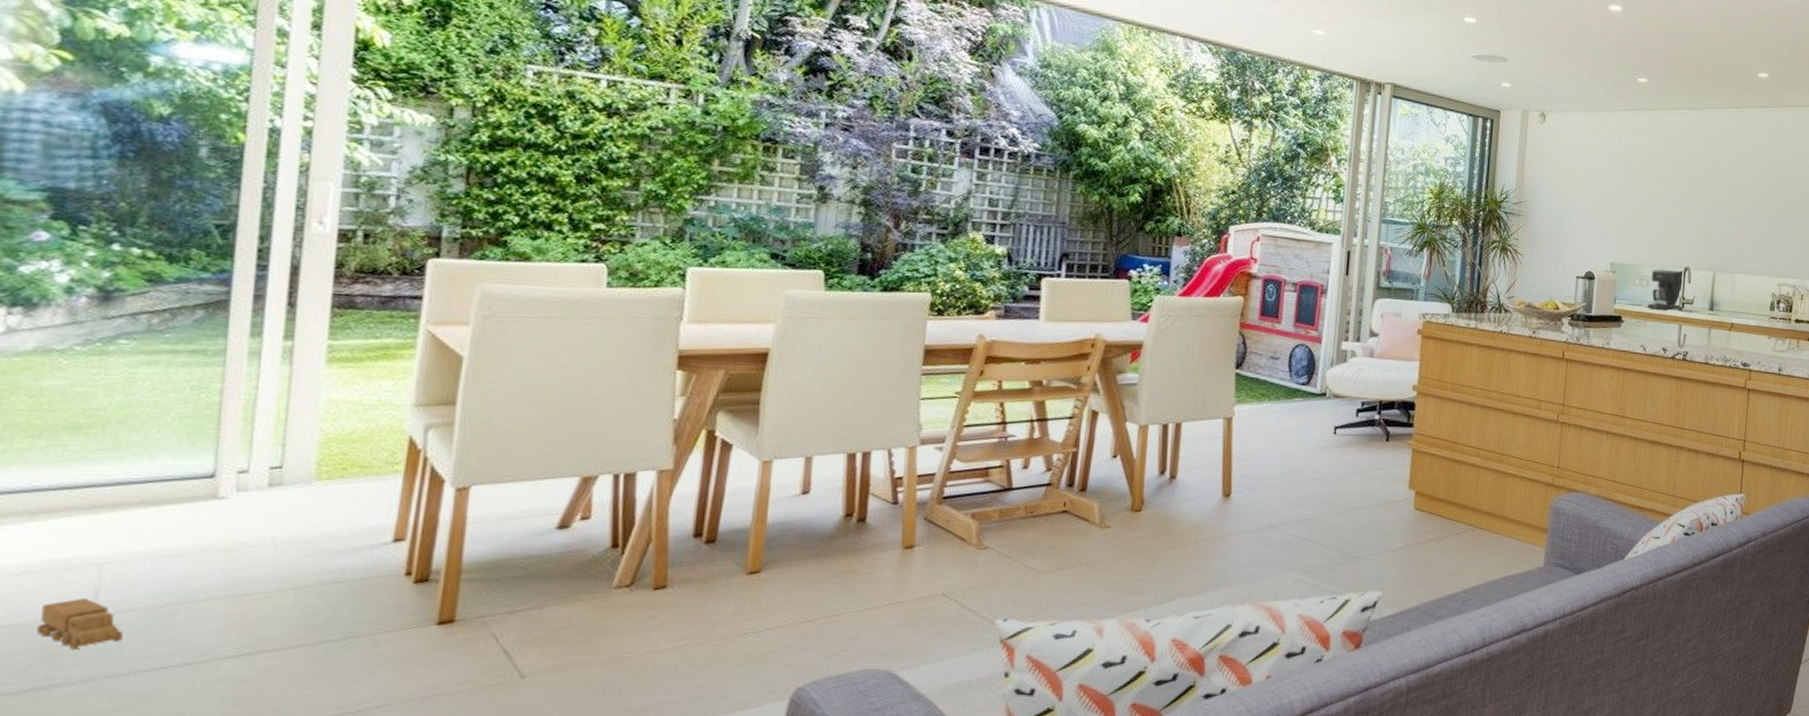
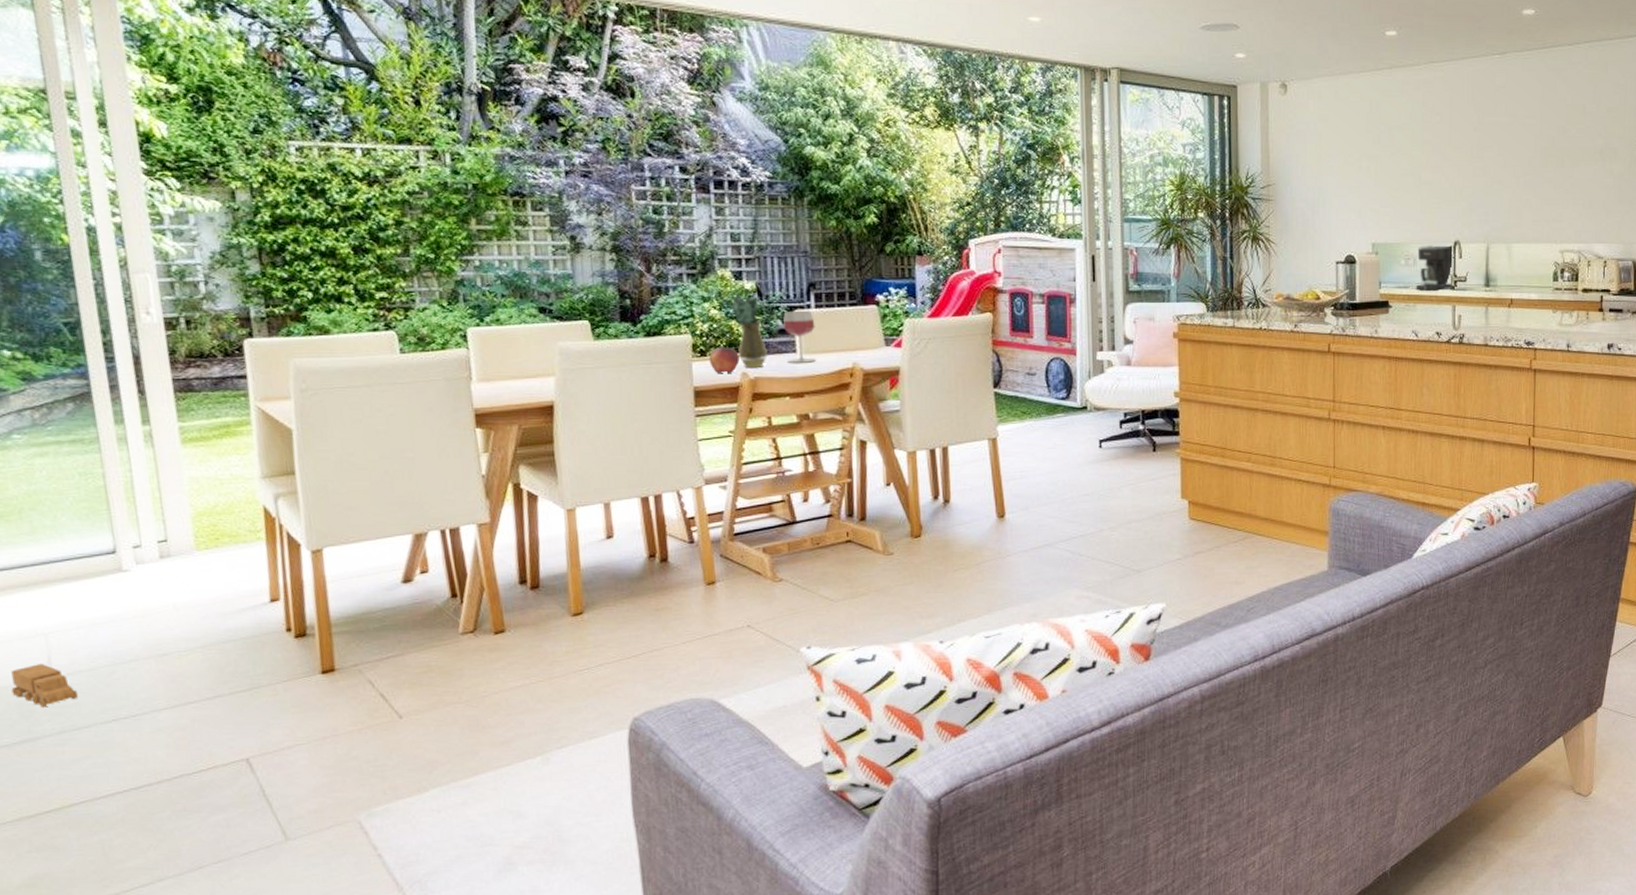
fruit: none [946,307,978,335] -> present [709,346,740,374]
vase: none [975,256,1009,331] -> present [728,293,768,367]
wineglass: none [1028,278,1063,330] -> present [783,310,816,363]

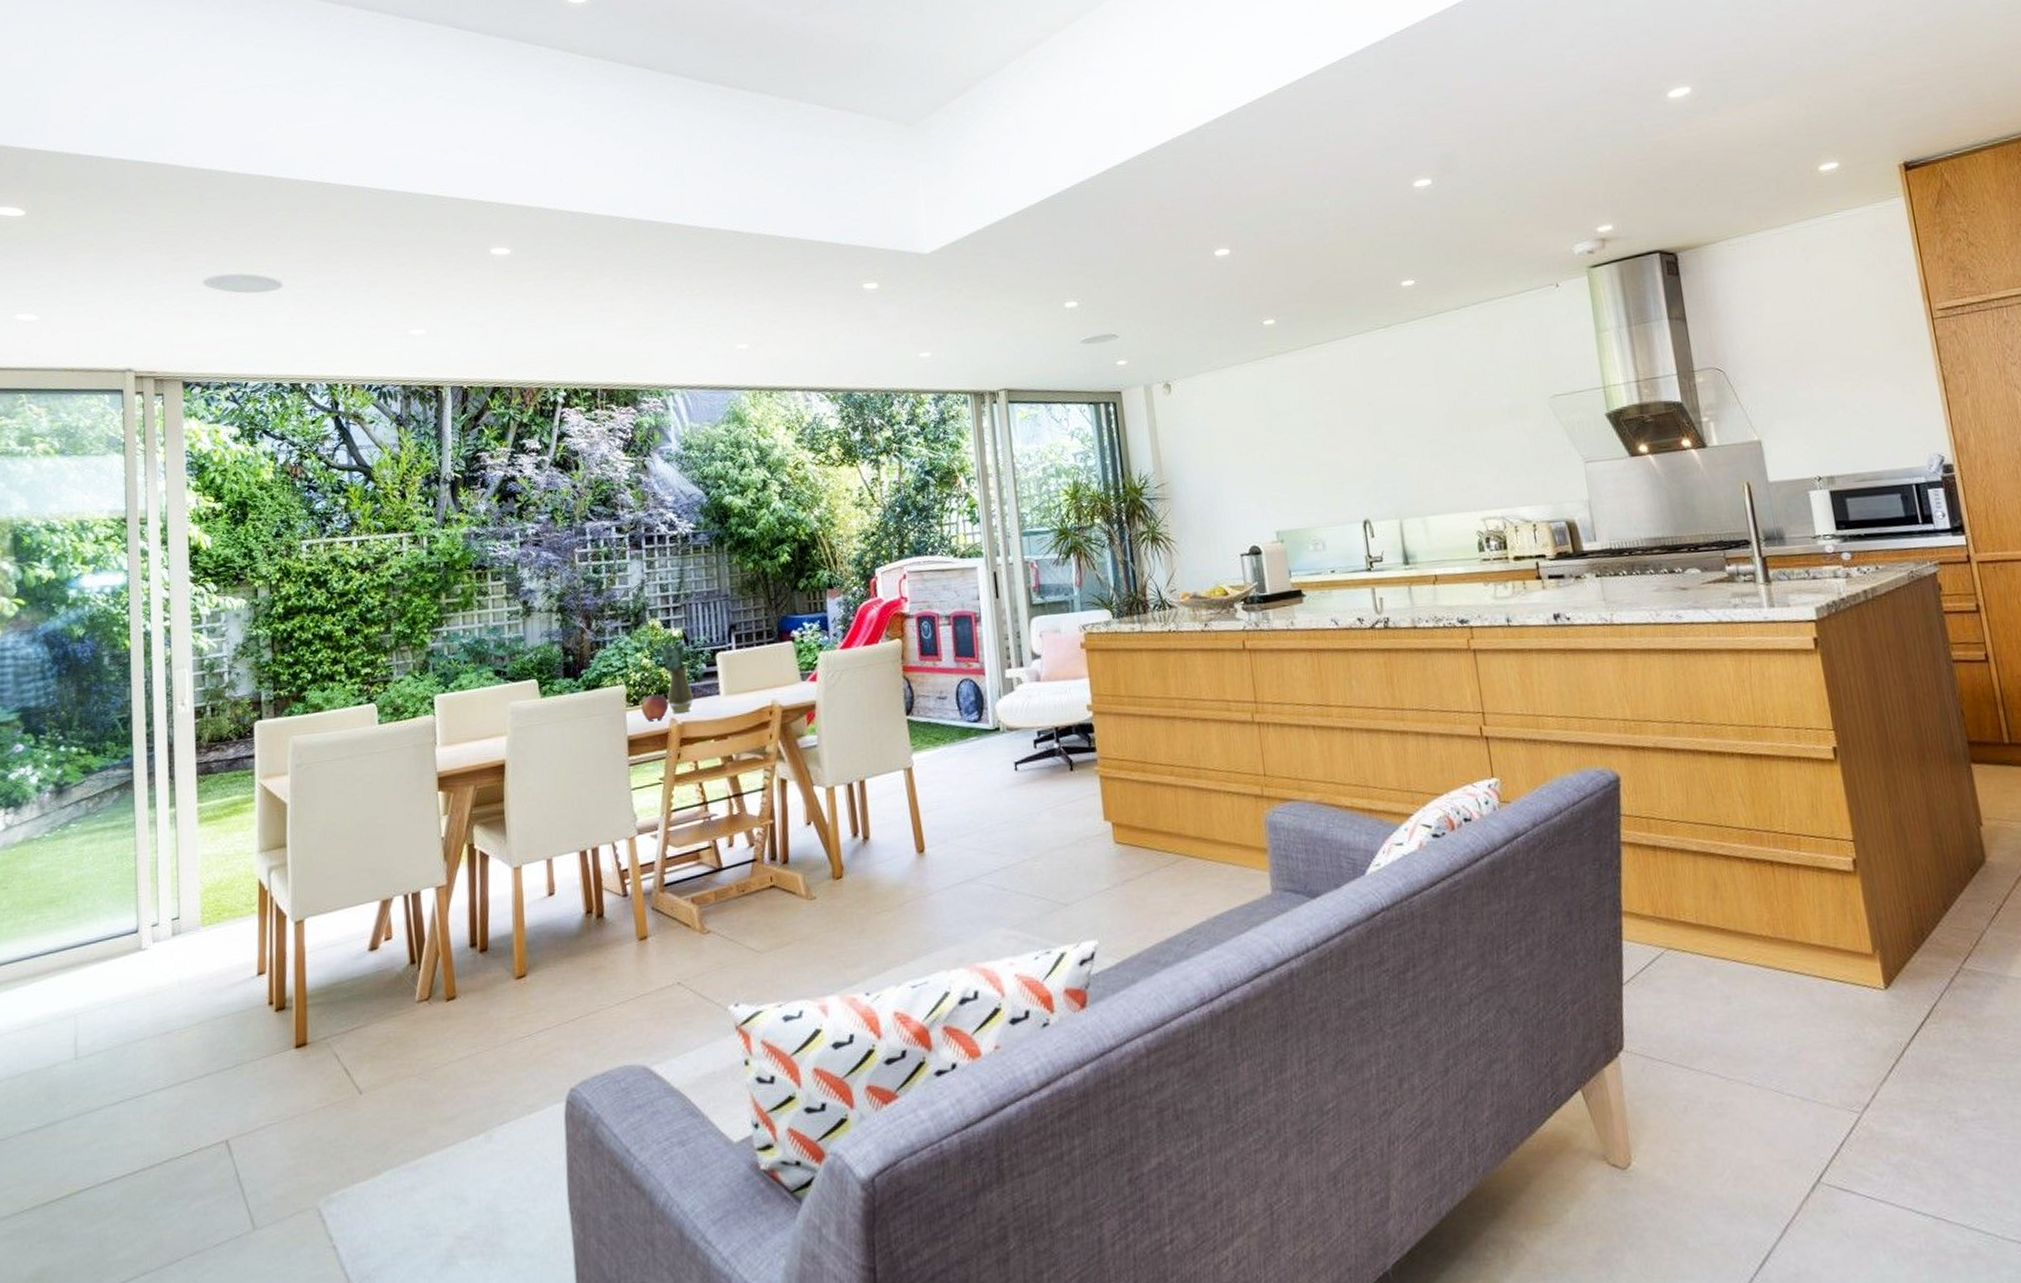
toy truck: present [11,664,79,708] -> none [43,1045,95,1090]
wineglass: present [783,310,816,363] -> none [707,652,738,706]
coffee maker: present [1415,245,1456,291] -> none [1325,525,1372,576]

